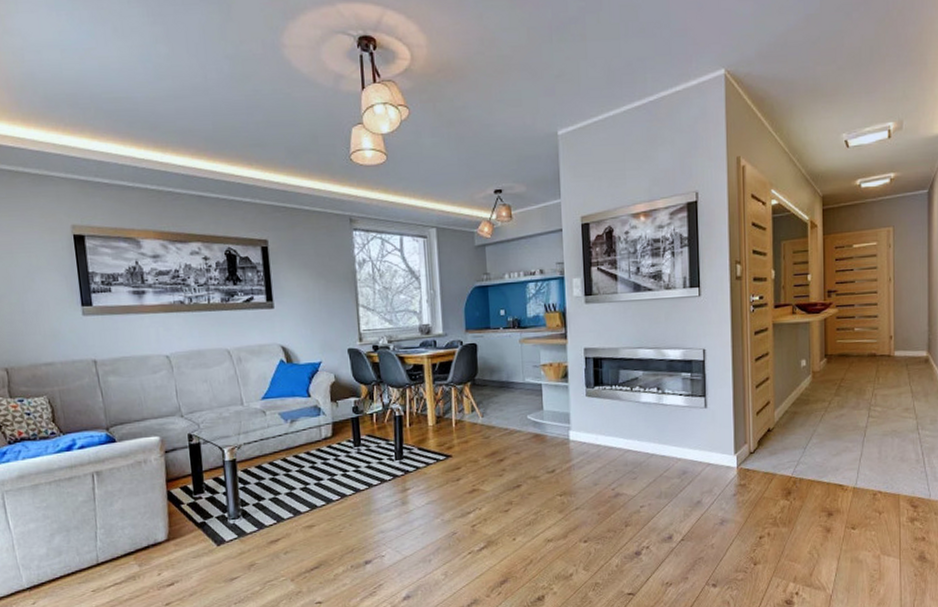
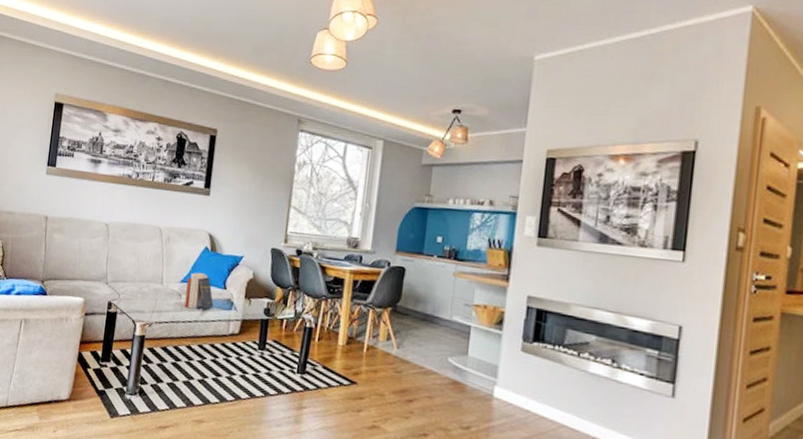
books: none [268,385,301,423] -> present [184,272,214,309]

